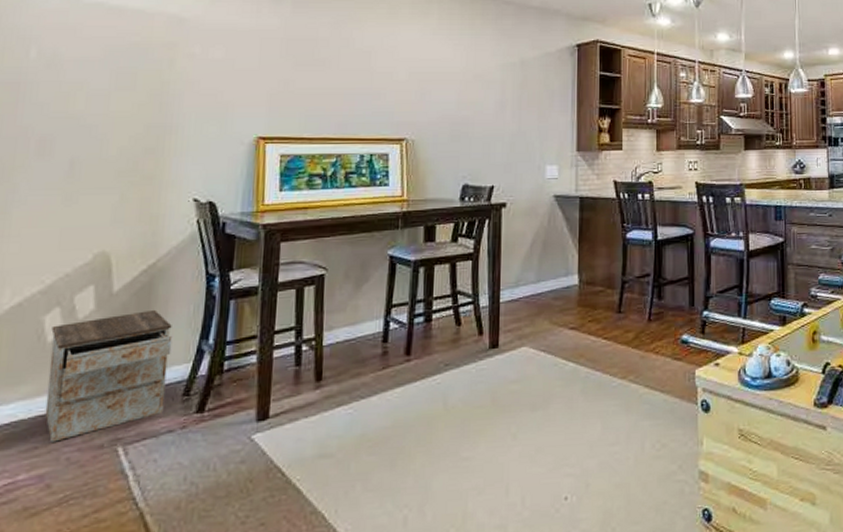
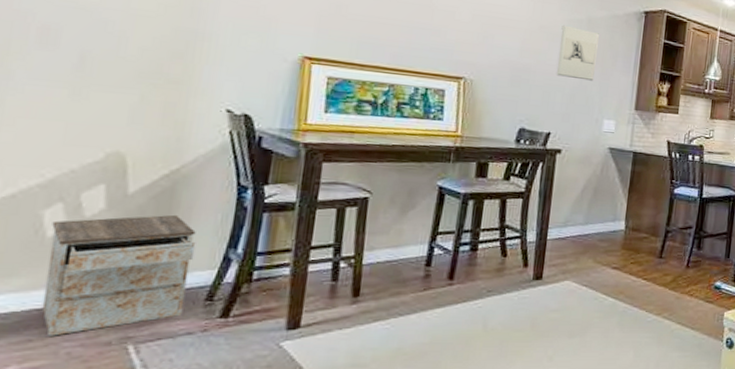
wall sculpture: none [494,70,533,126] -> present [556,25,599,81]

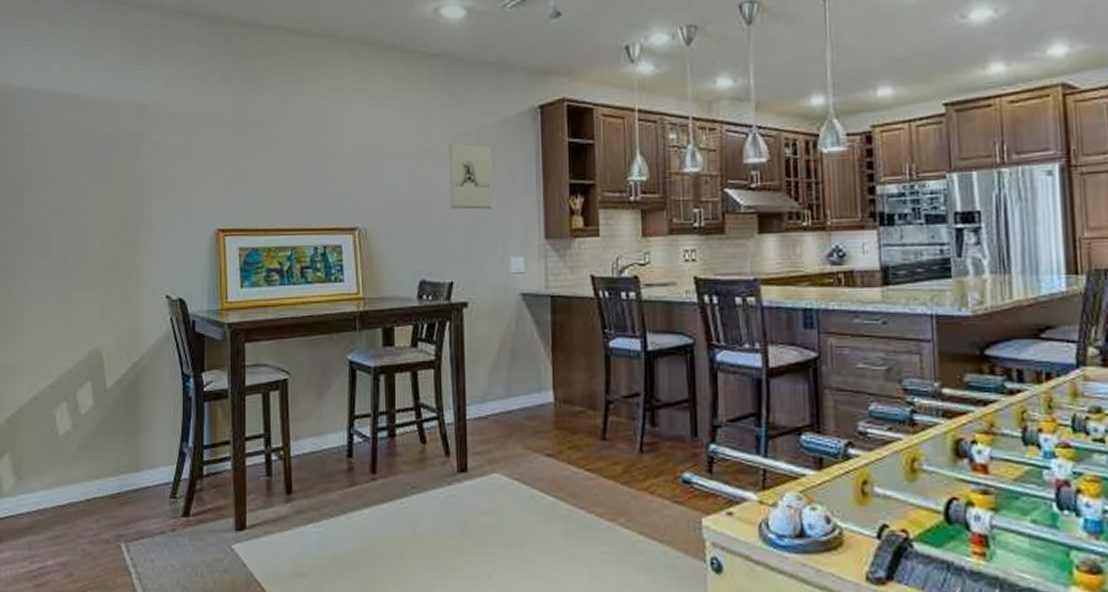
cabinet: present [41,214,196,336] -> none [61,408,158,533]

